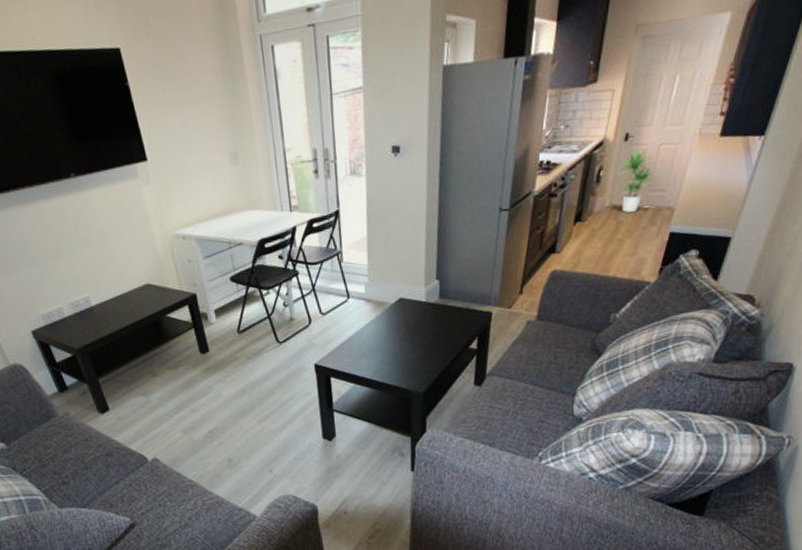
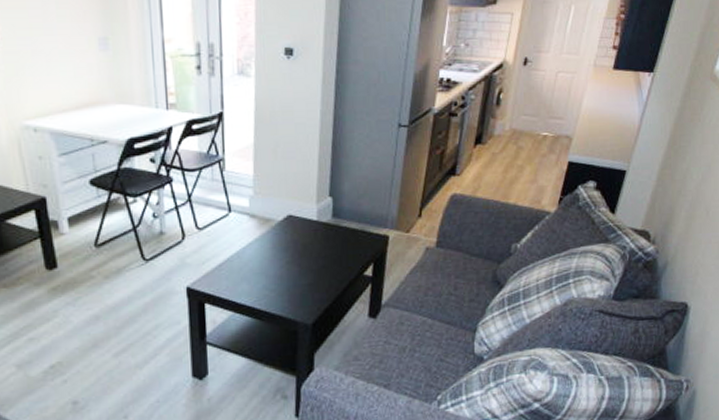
potted plant: present [619,149,657,213] -> none [518,74,555,138]

